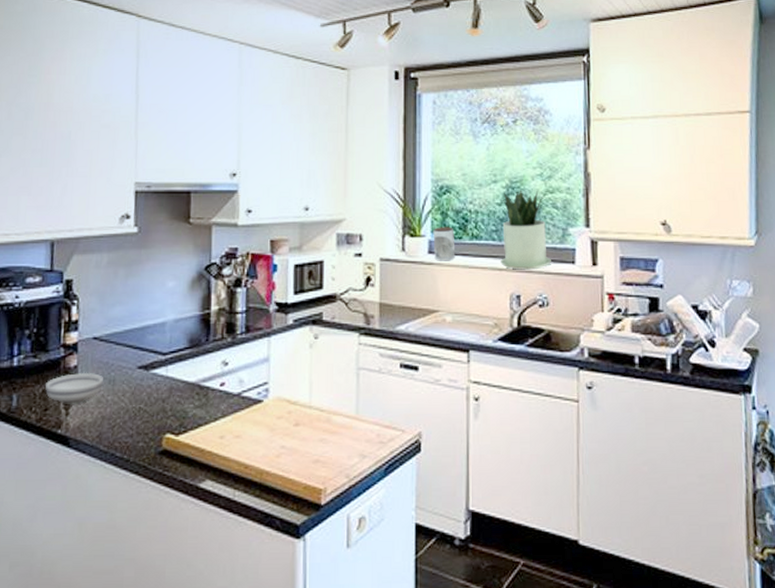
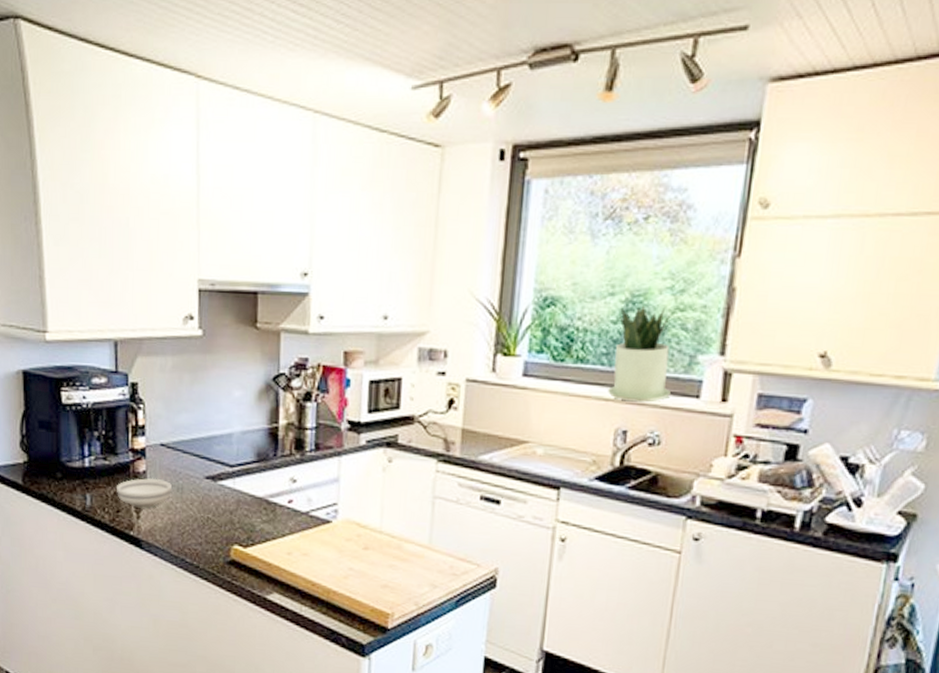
jar: present [433,227,456,261] -> none [529,346,556,387]

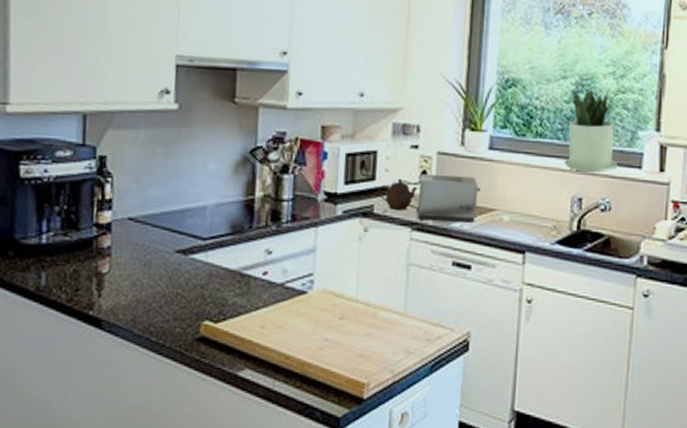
bowl: present [117,478,173,509] -> none [76,253,139,286]
teapot: none [403,407,444,441] -> present [378,178,417,210]
toaster: none [443,403,512,455] -> present [417,174,480,223]

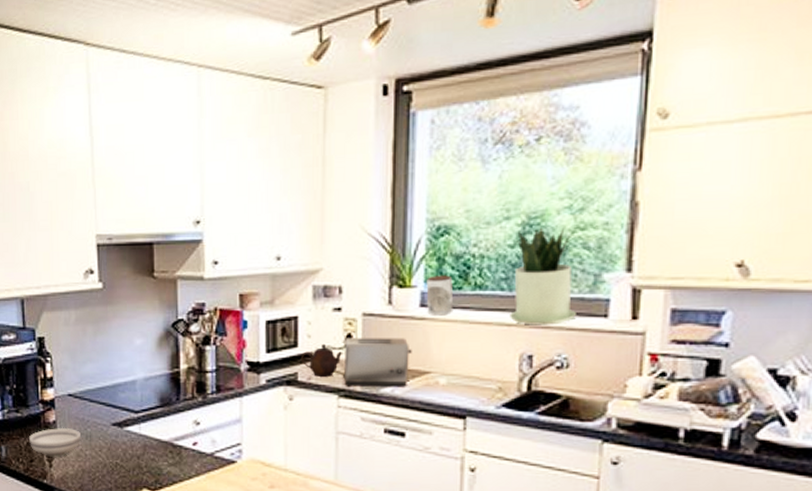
bowl: none [76,253,139,286] -> present [29,427,82,457]
jar: none [495,122,518,159] -> present [426,275,454,316]

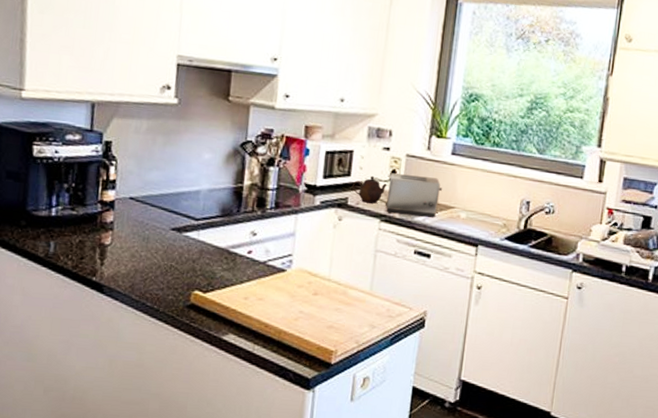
bowl: present [29,427,82,457] -> none [82,228,138,256]
jar: present [426,275,454,316] -> none [456,131,478,164]
planter: present [510,227,576,325] -> none [516,106,564,180]

